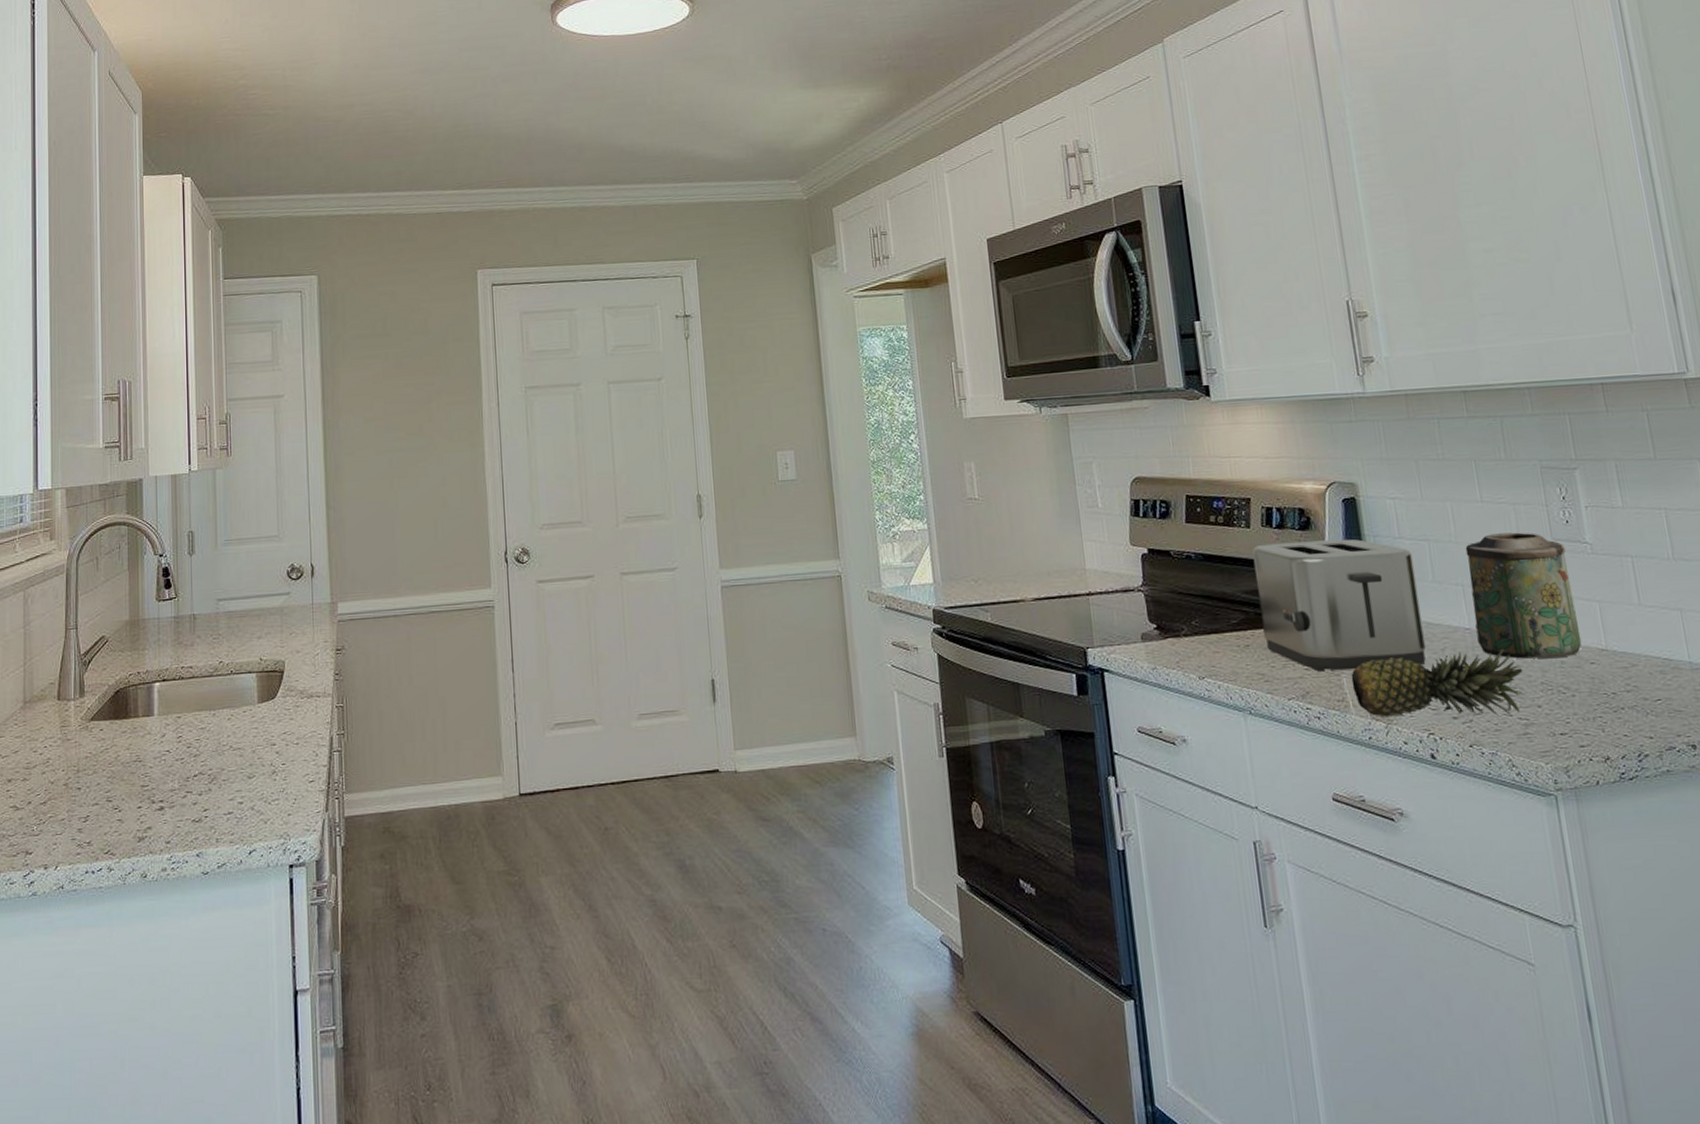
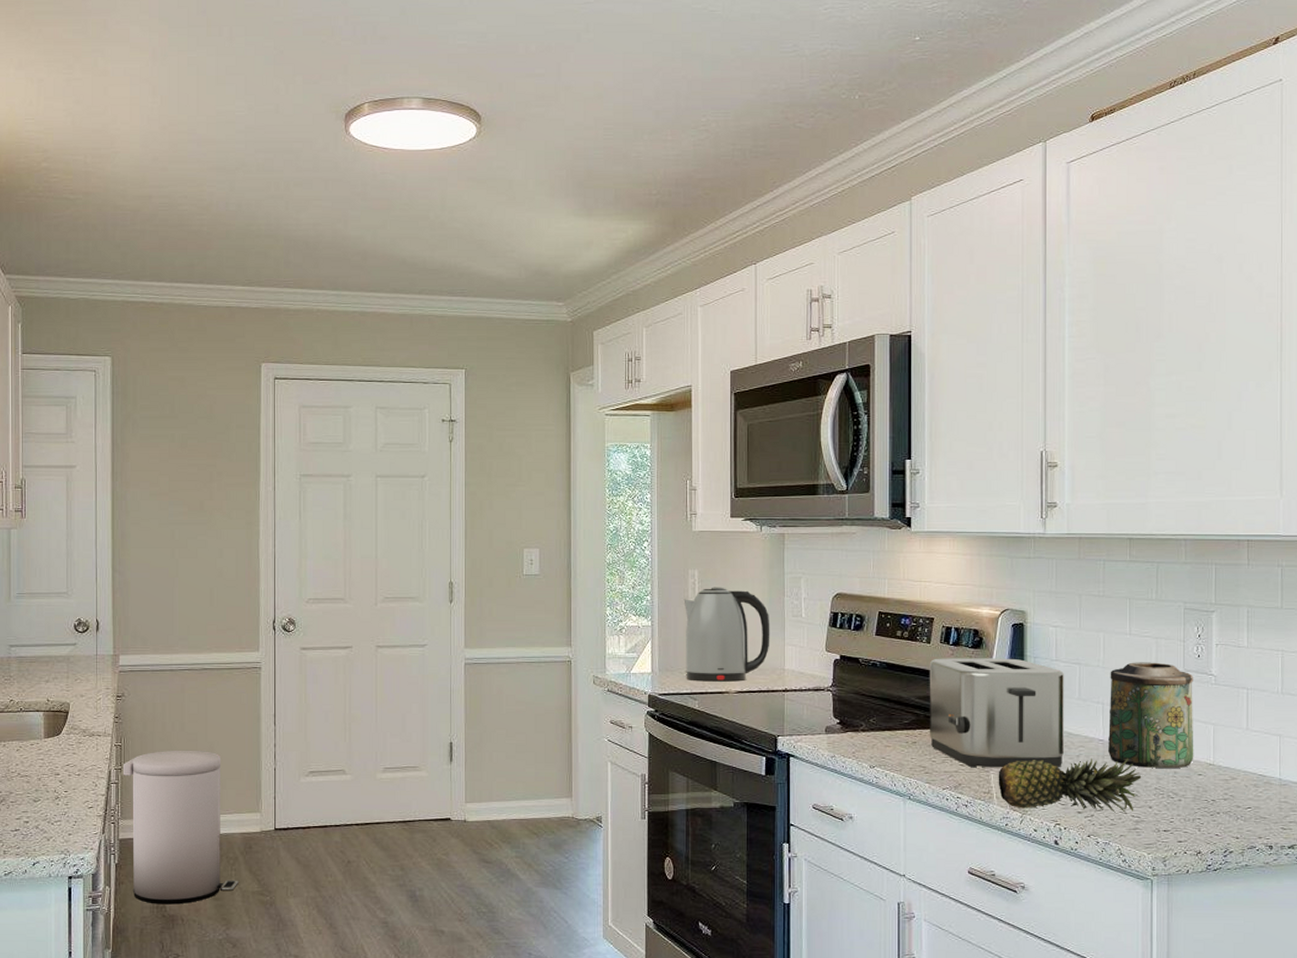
pedal bin: none [345,706,482,893] -> present [122,750,238,905]
kettle: none [961,479,1066,591] -> present [683,587,770,683]

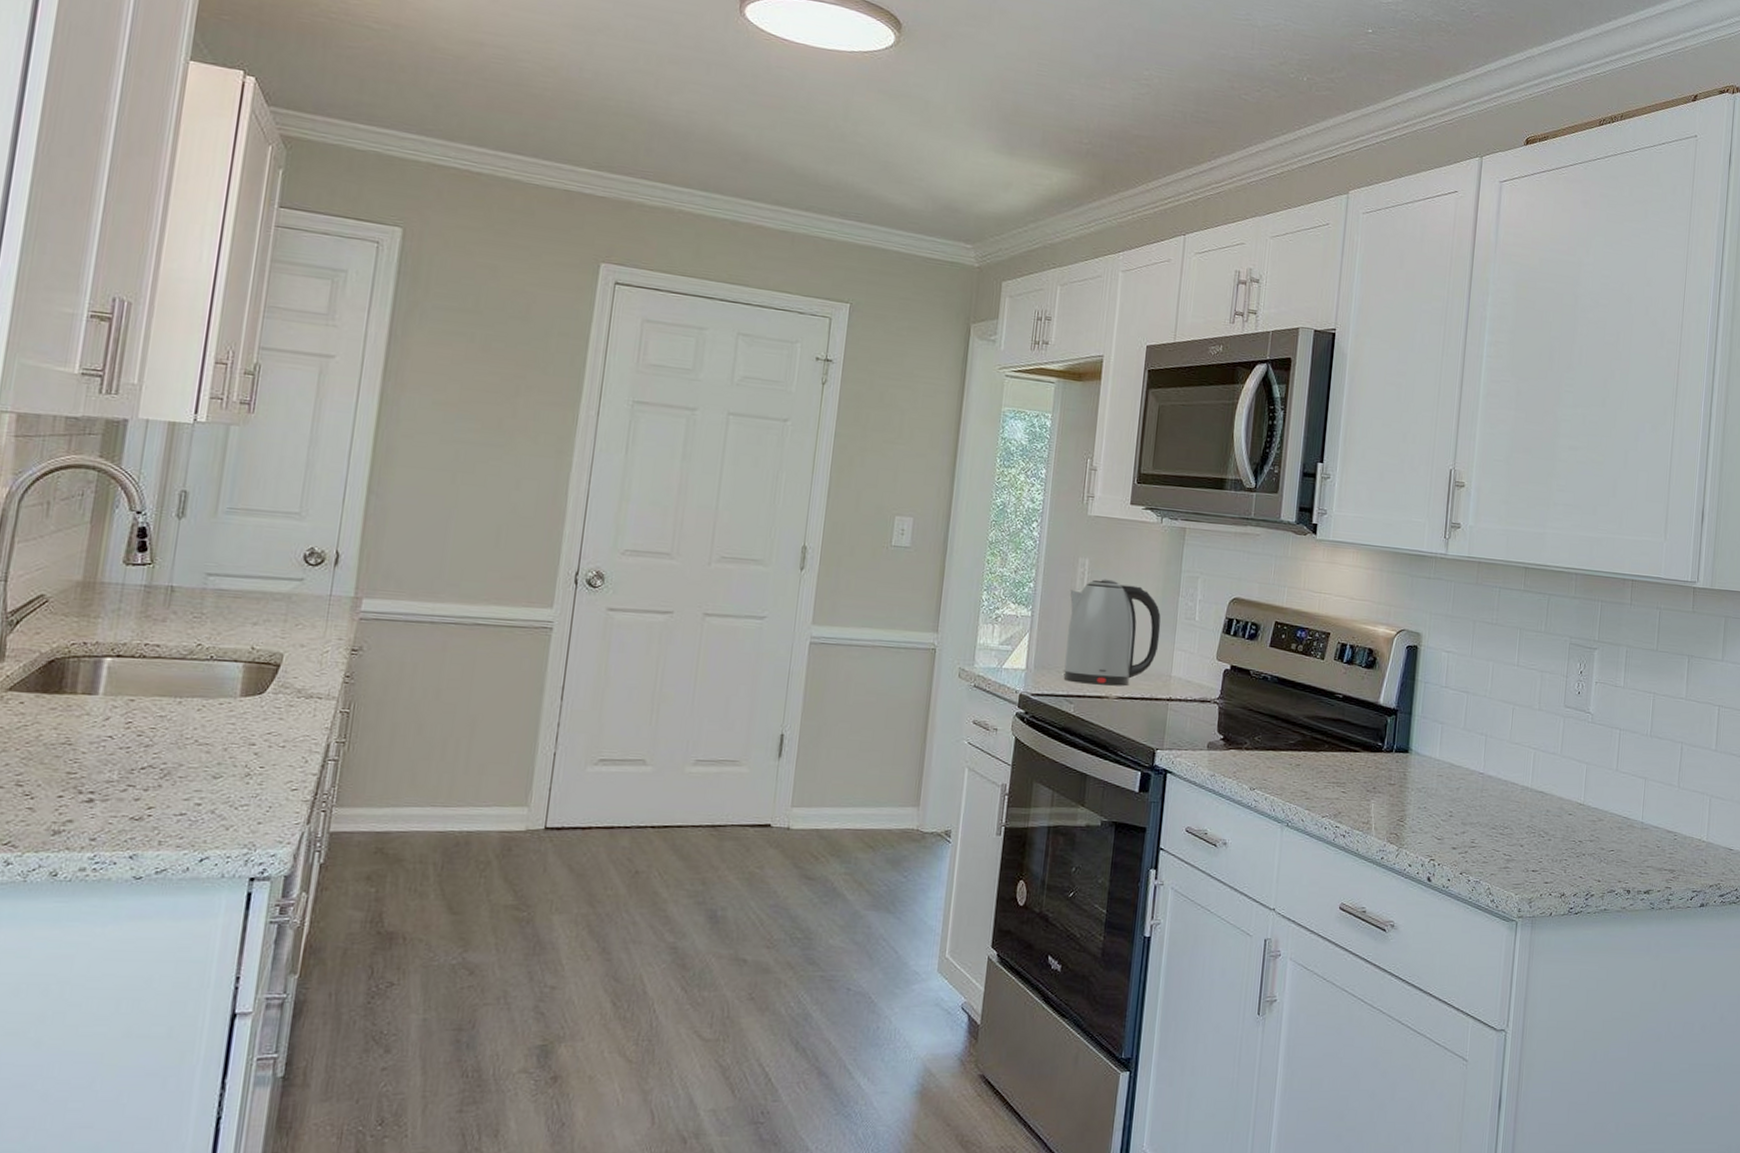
pedal bin: present [122,750,238,905] -> none [339,722,488,919]
toaster: present [929,658,1065,768] -> none [1313,676,1453,800]
fruit: present [998,758,1142,813] -> none [1377,790,1516,851]
canister: present [1108,662,1194,769] -> none [1487,694,1572,807]

